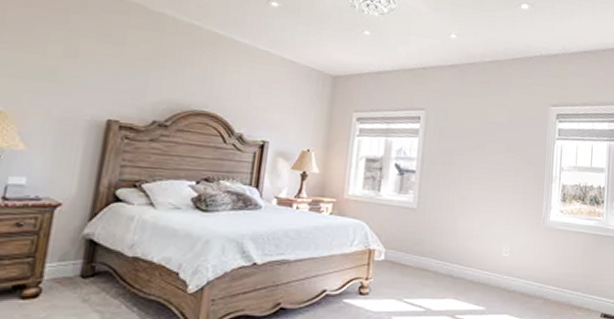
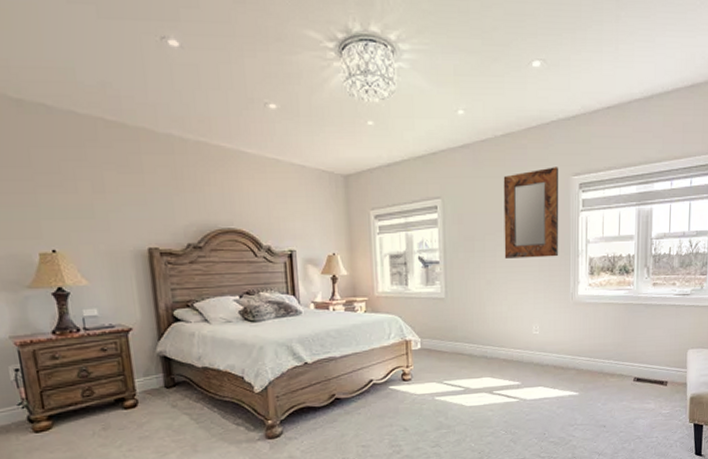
home mirror: none [481,95,538,180] -> present [503,167,559,259]

